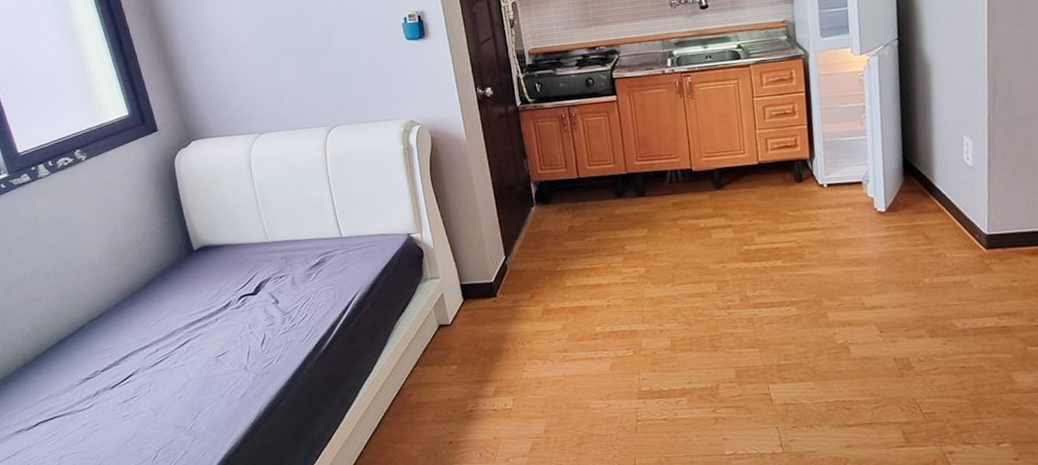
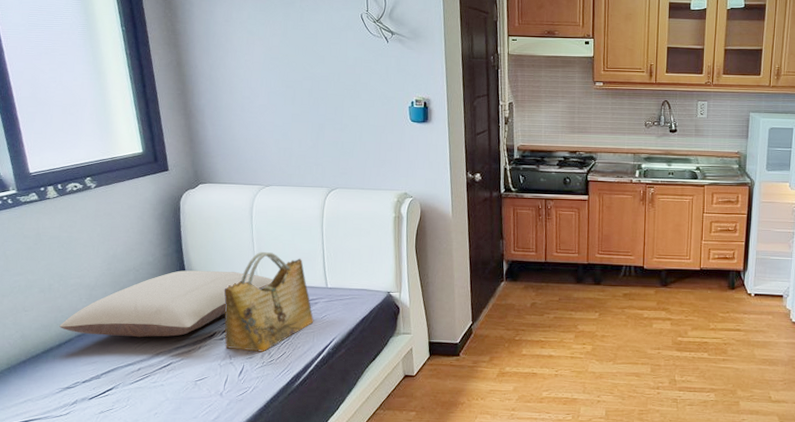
pillow: none [70,231,282,319] -> present [59,270,272,338]
grocery bag: none [233,205,333,318] -> present [224,251,314,352]

